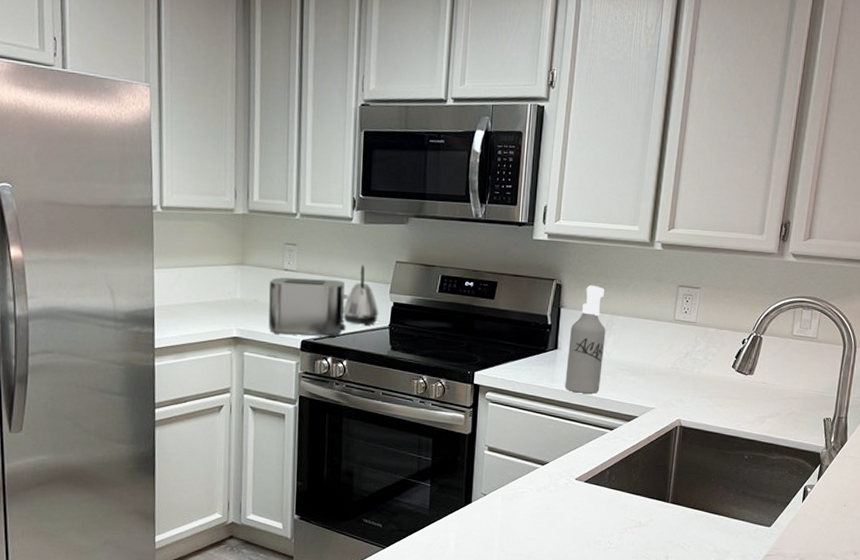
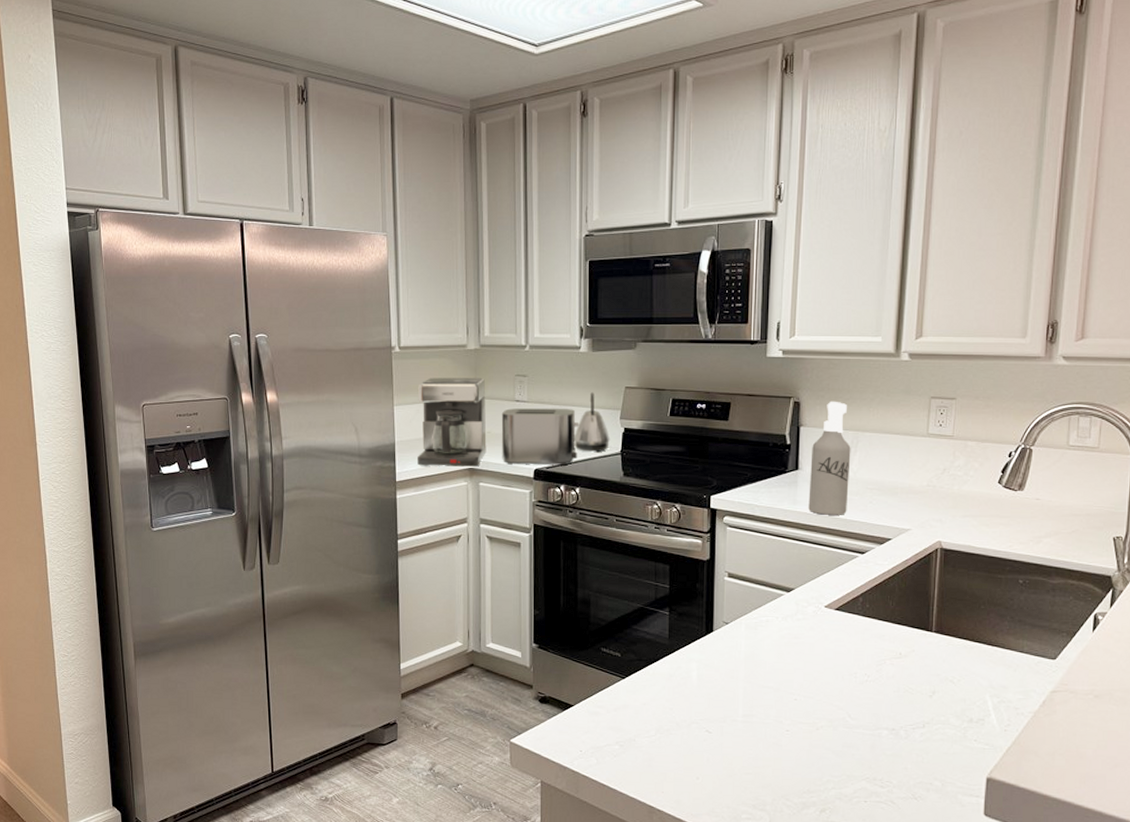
coffee maker: none [177,241,253,336] -> present [416,378,487,467]

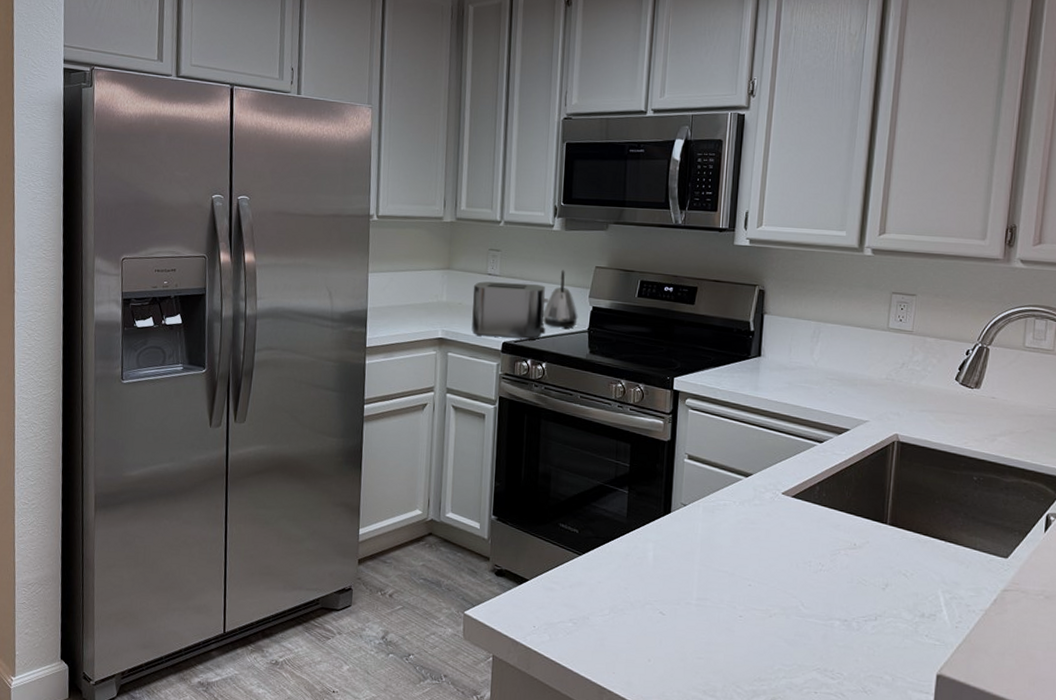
coffee maker: present [416,378,487,467] -> none [387,247,459,337]
spray bottle: present [808,401,851,515] -> none [769,291,813,404]

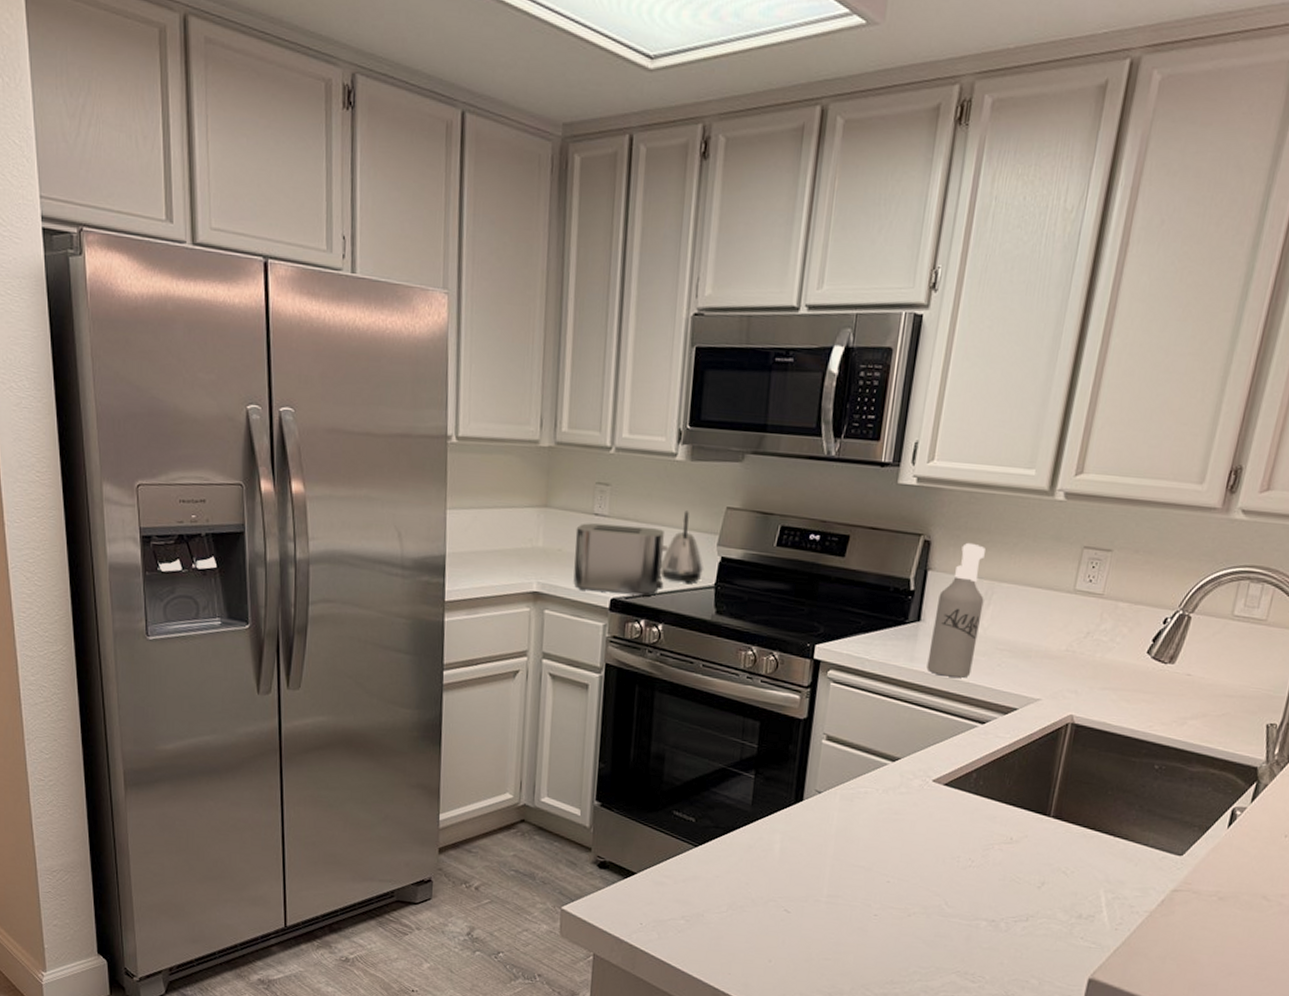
spray bottle: none [769,291,813,404] -> present [926,542,985,678]

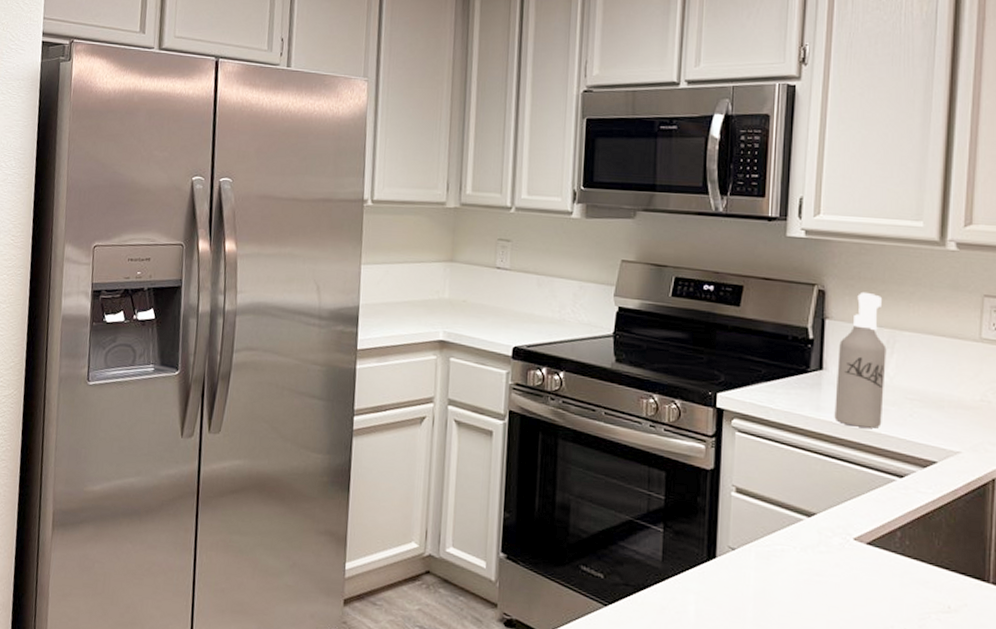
toaster: present [573,523,669,597] -> none [477,276,567,345]
kettle: present [660,511,704,583] -> none [560,264,603,332]

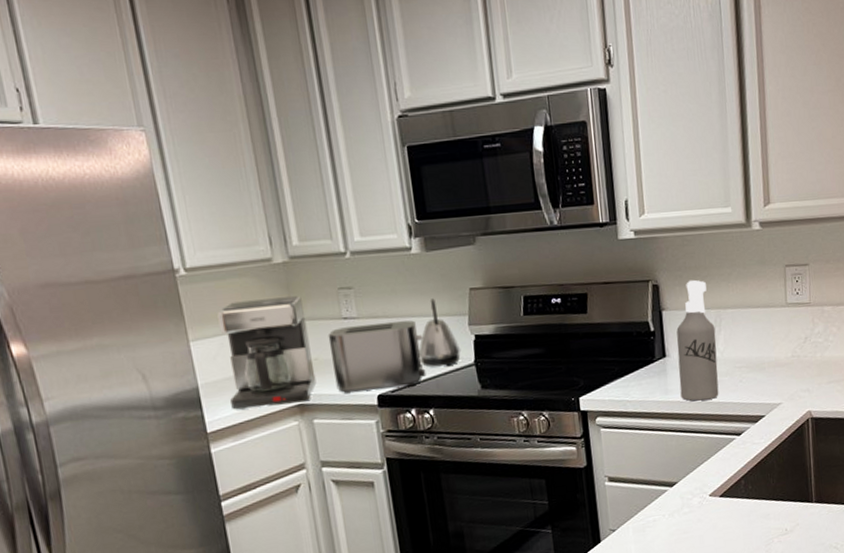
coffee maker: none [381,236,464,339] -> present [217,296,317,410]
toaster: none [477,276,567,345] -> present [328,320,427,394]
kettle: none [560,264,603,332] -> present [419,298,462,368]

